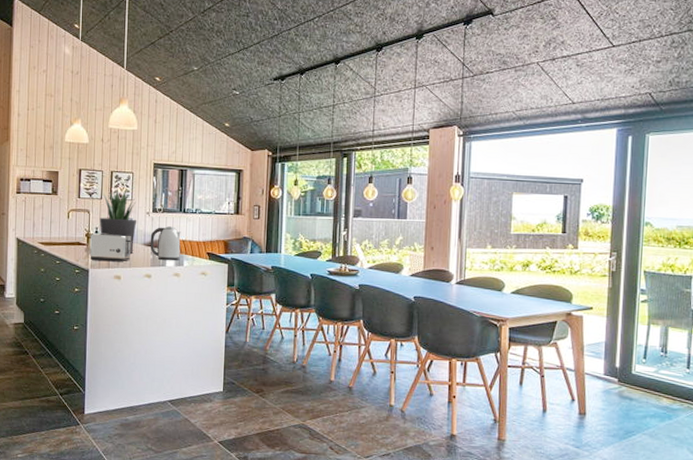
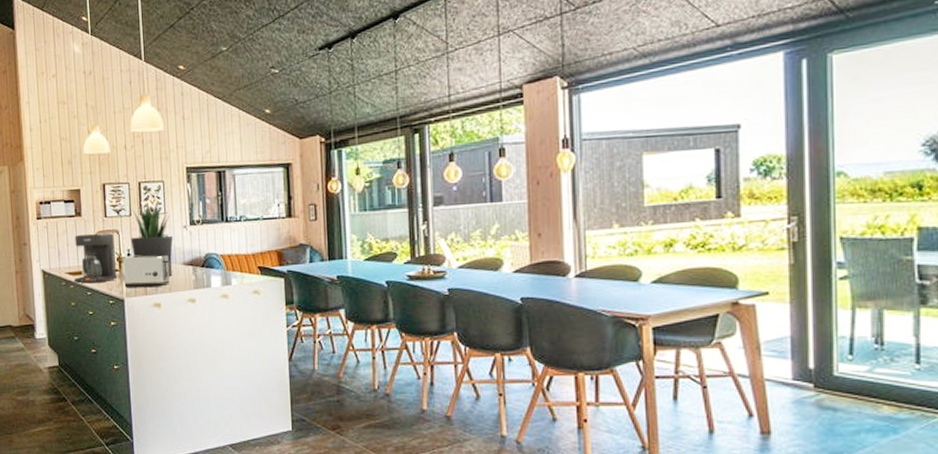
coffee maker: none [45,210,85,254] -> present [74,233,118,283]
kettle: present [150,226,181,261] -> none [190,239,227,281]

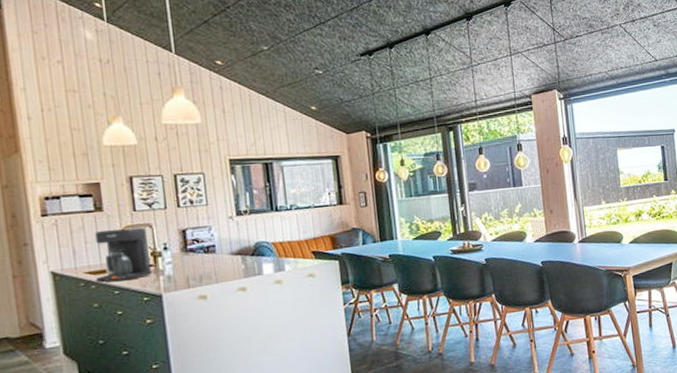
toaster: present [123,254,170,287] -> none [158,246,216,282]
planter: present [130,201,174,277] -> none [166,193,218,268]

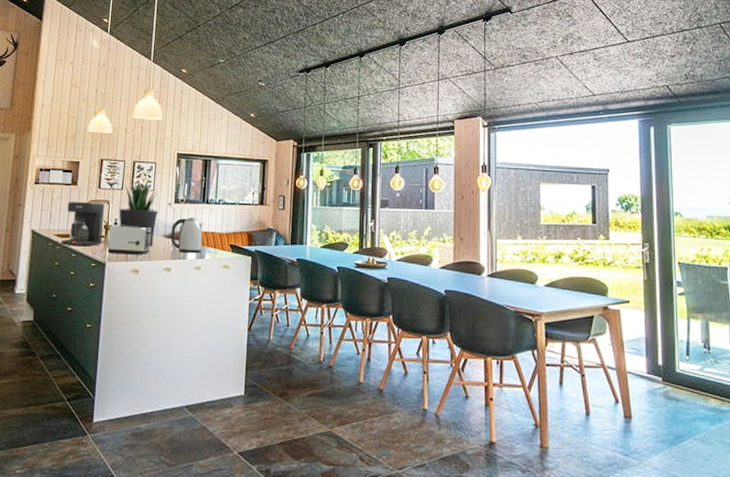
toaster: none [158,246,216,282] -> present [107,225,152,255]
planter: none [166,193,218,268] -> present [119,177,158,247]
kettle: none [238,228,280,269] -> present [170,217,204,254]

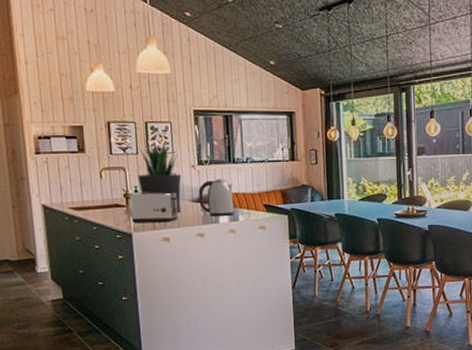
coffee maker: present [61,201,104,247] -> none [78,170,125,218]

